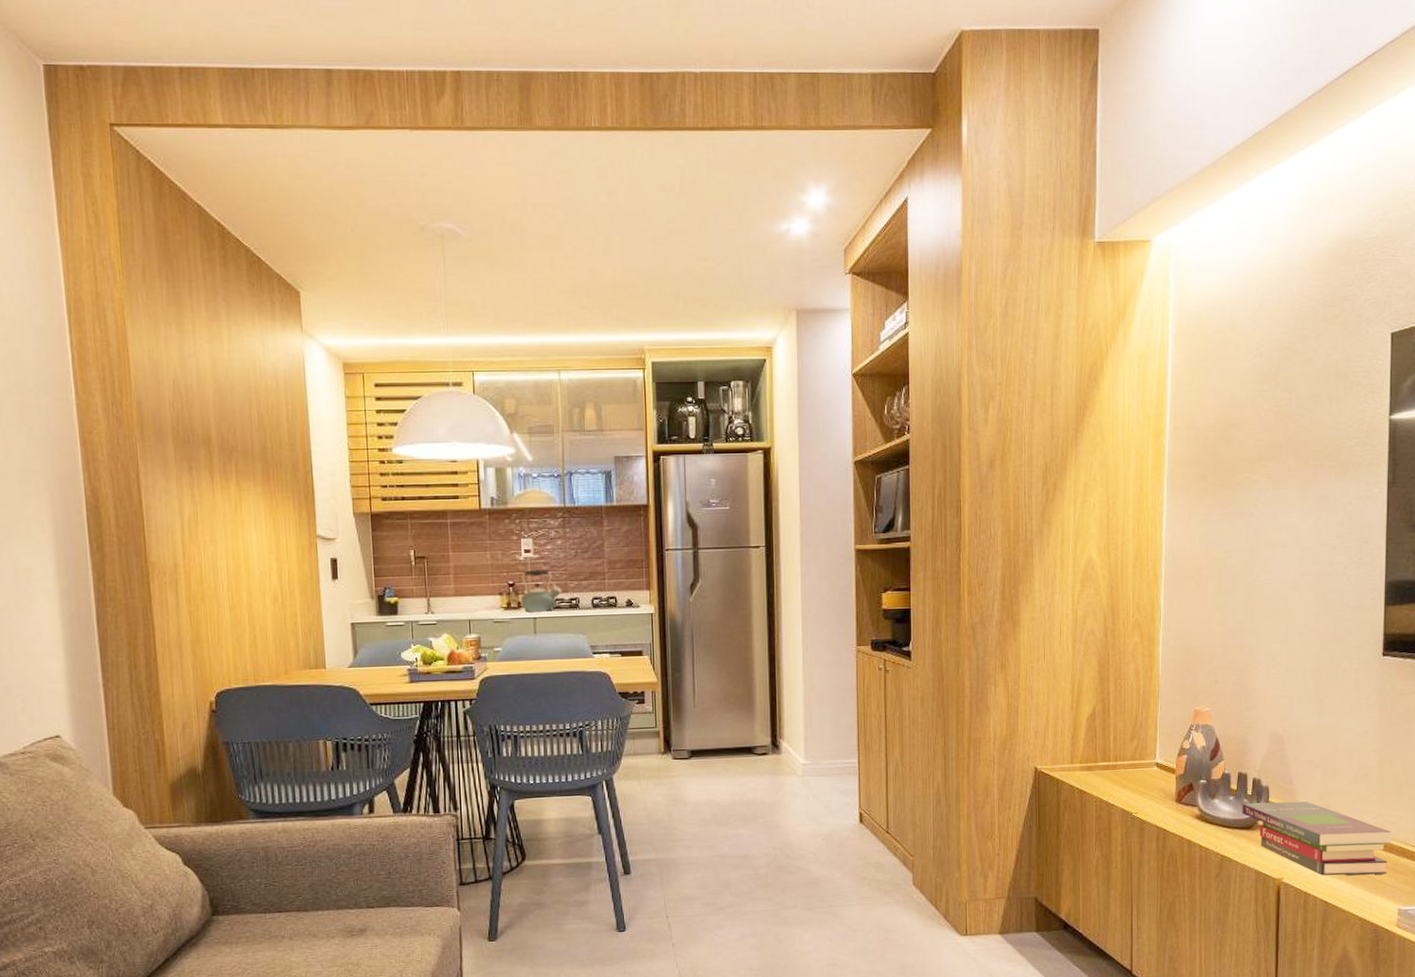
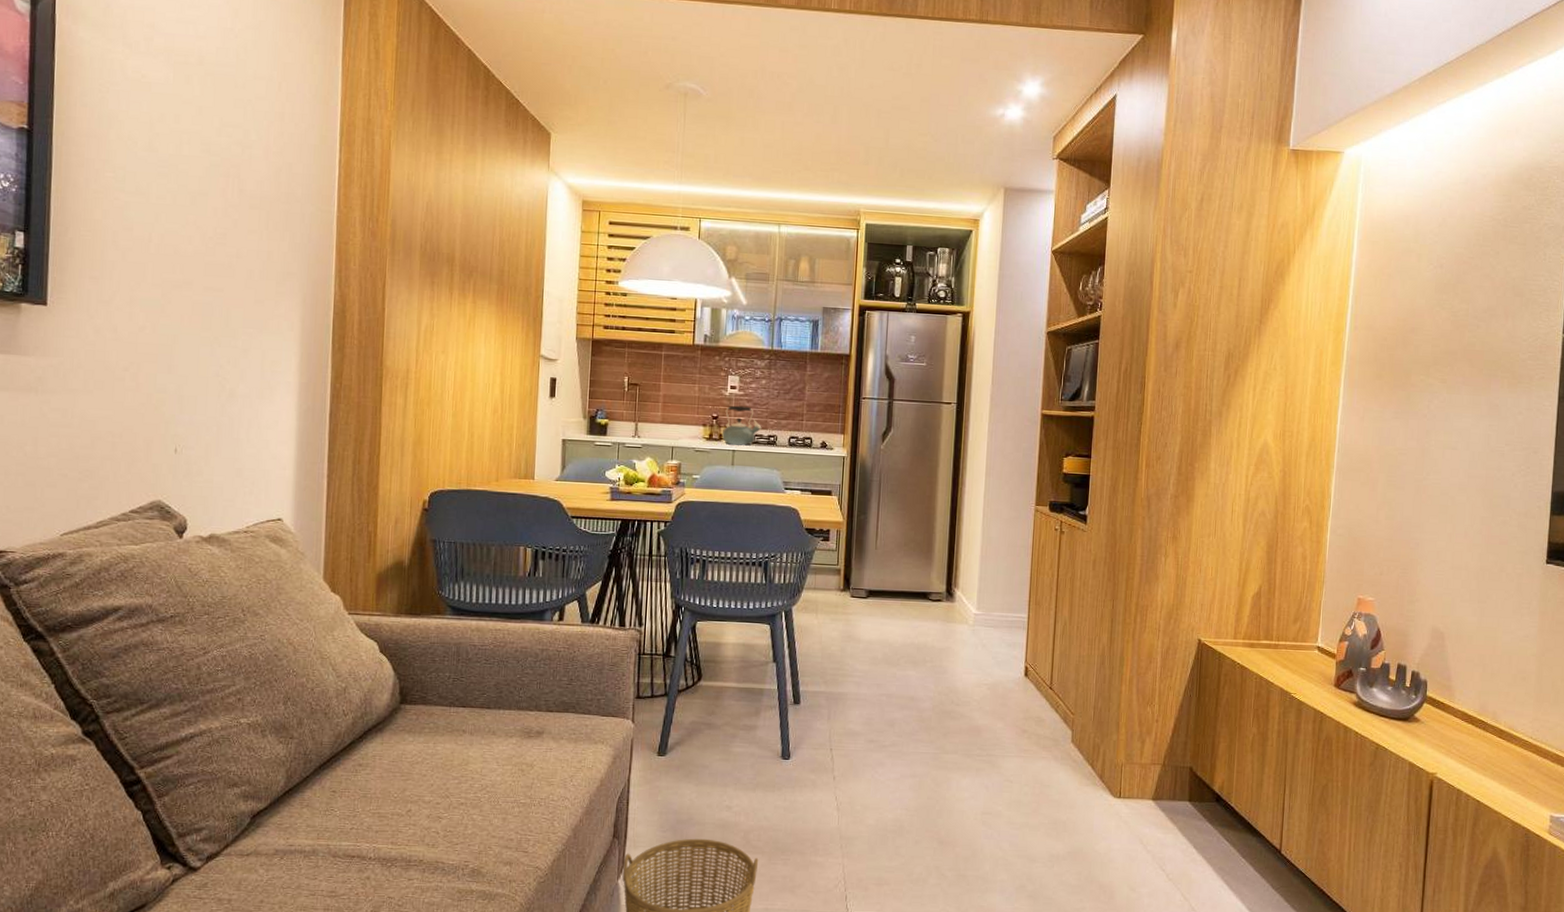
books: present [1242,801,1393,876] -> none [1399,694,1548,779]

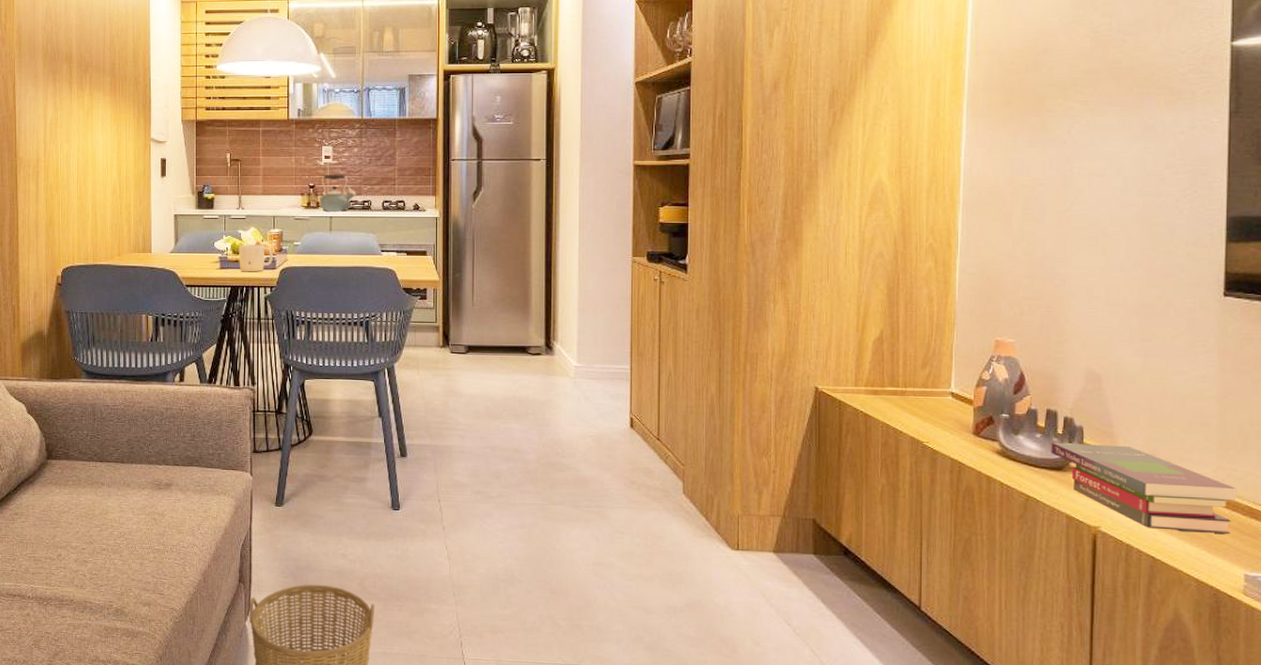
mug: none [631,475,670,506] -> present [239,244,273,272]
books: none [1399,694,1548,779] -> present [1051,442,1237,534]

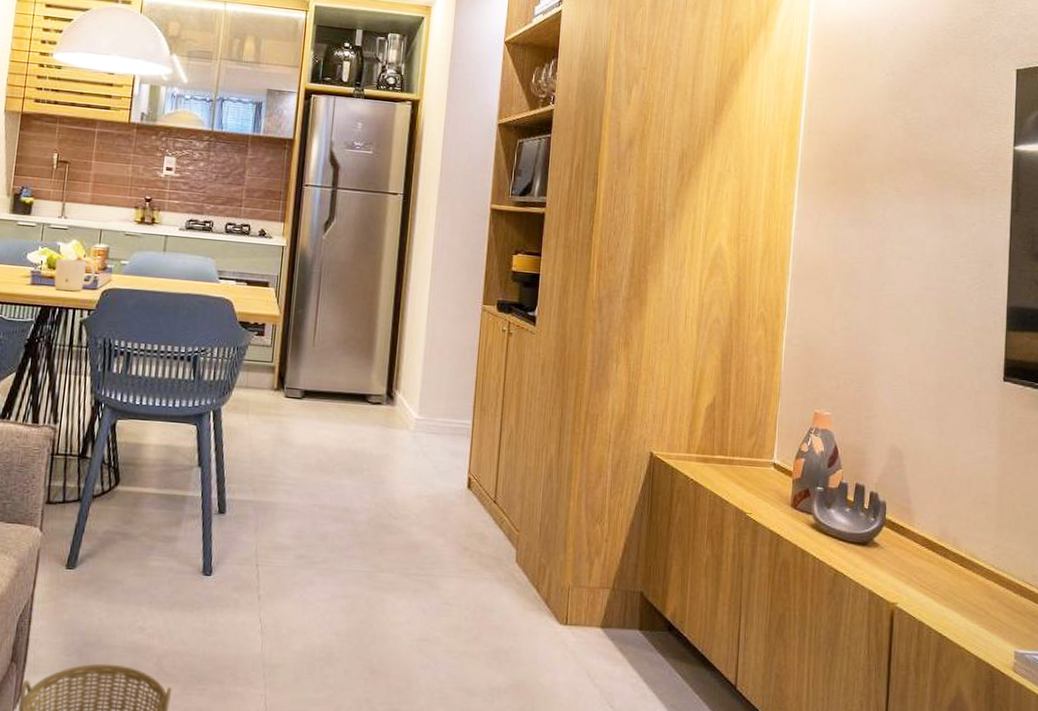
kettle: present [319,174,356,212] -> none [154,187,198,231]
books: present [1051,442,1237,534] -> none [858,516,1010,611]

